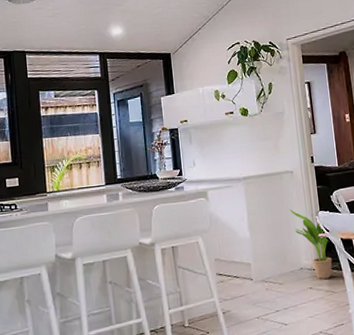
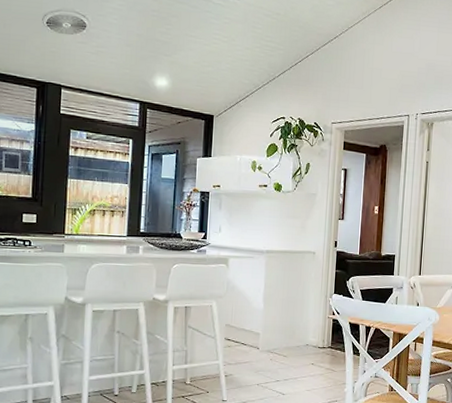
potted plant: present [289,209,333,279] -> none [305,288,339,357]

